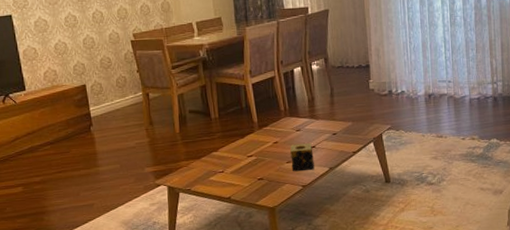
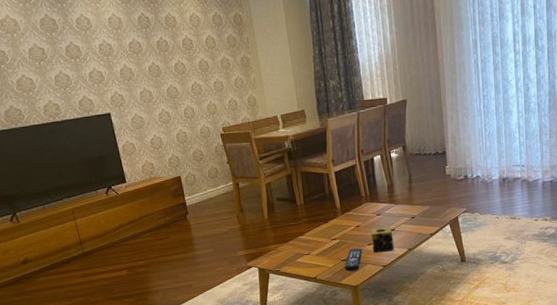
remote control: none [261,166,281,192] -> present [345,248,363,272]

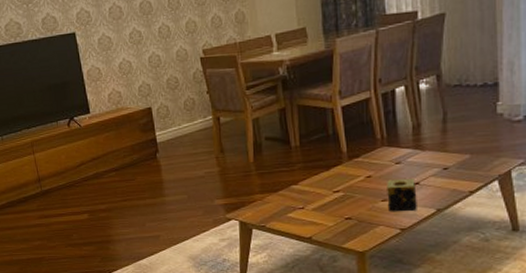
remote control: present [345,248,363,272] -> none [349,205,374,233]

